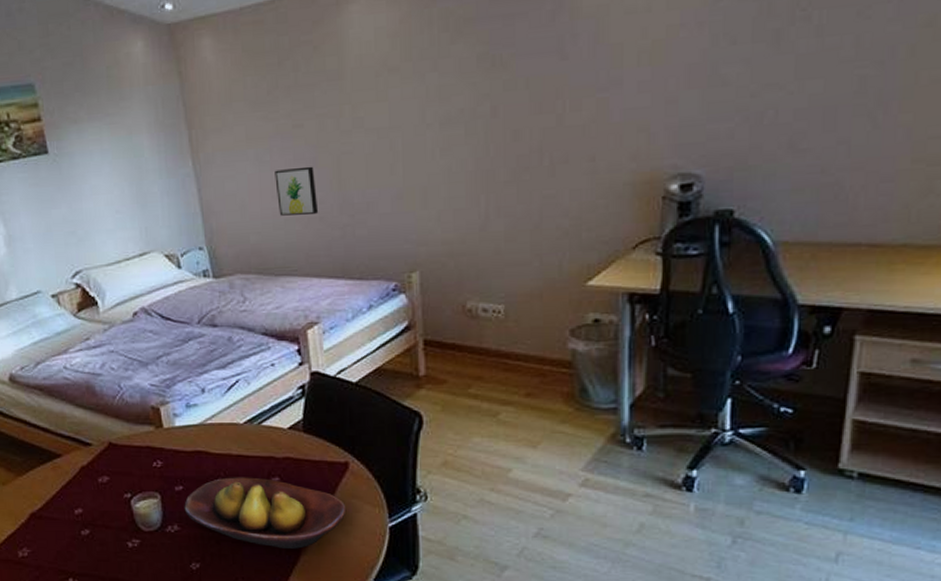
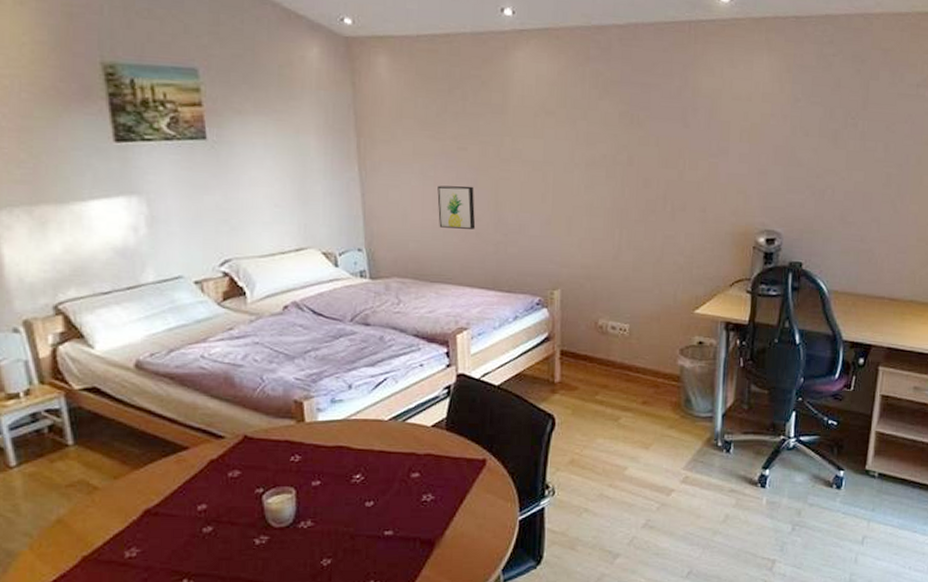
fruit bowl: present [184,477,347,549] -> none [320,472,481,542]

